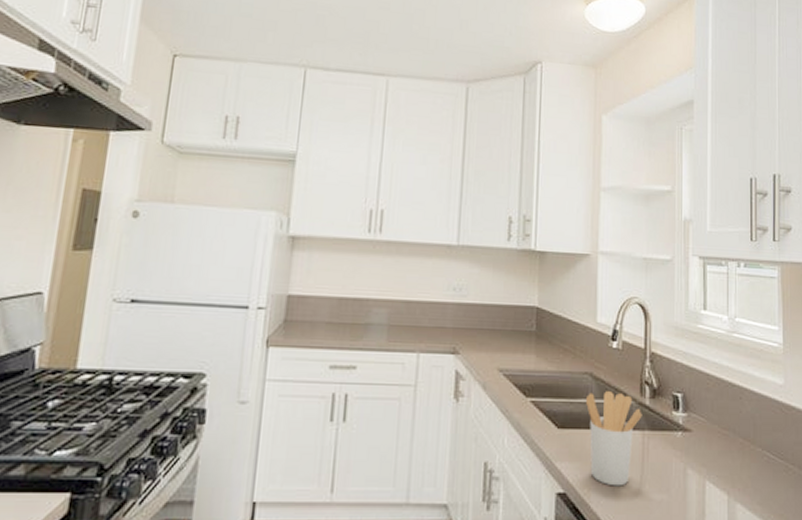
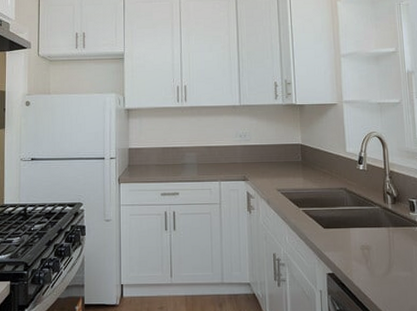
utensil holder: present [586,391,642,486] -> none [343,201,387,268]

